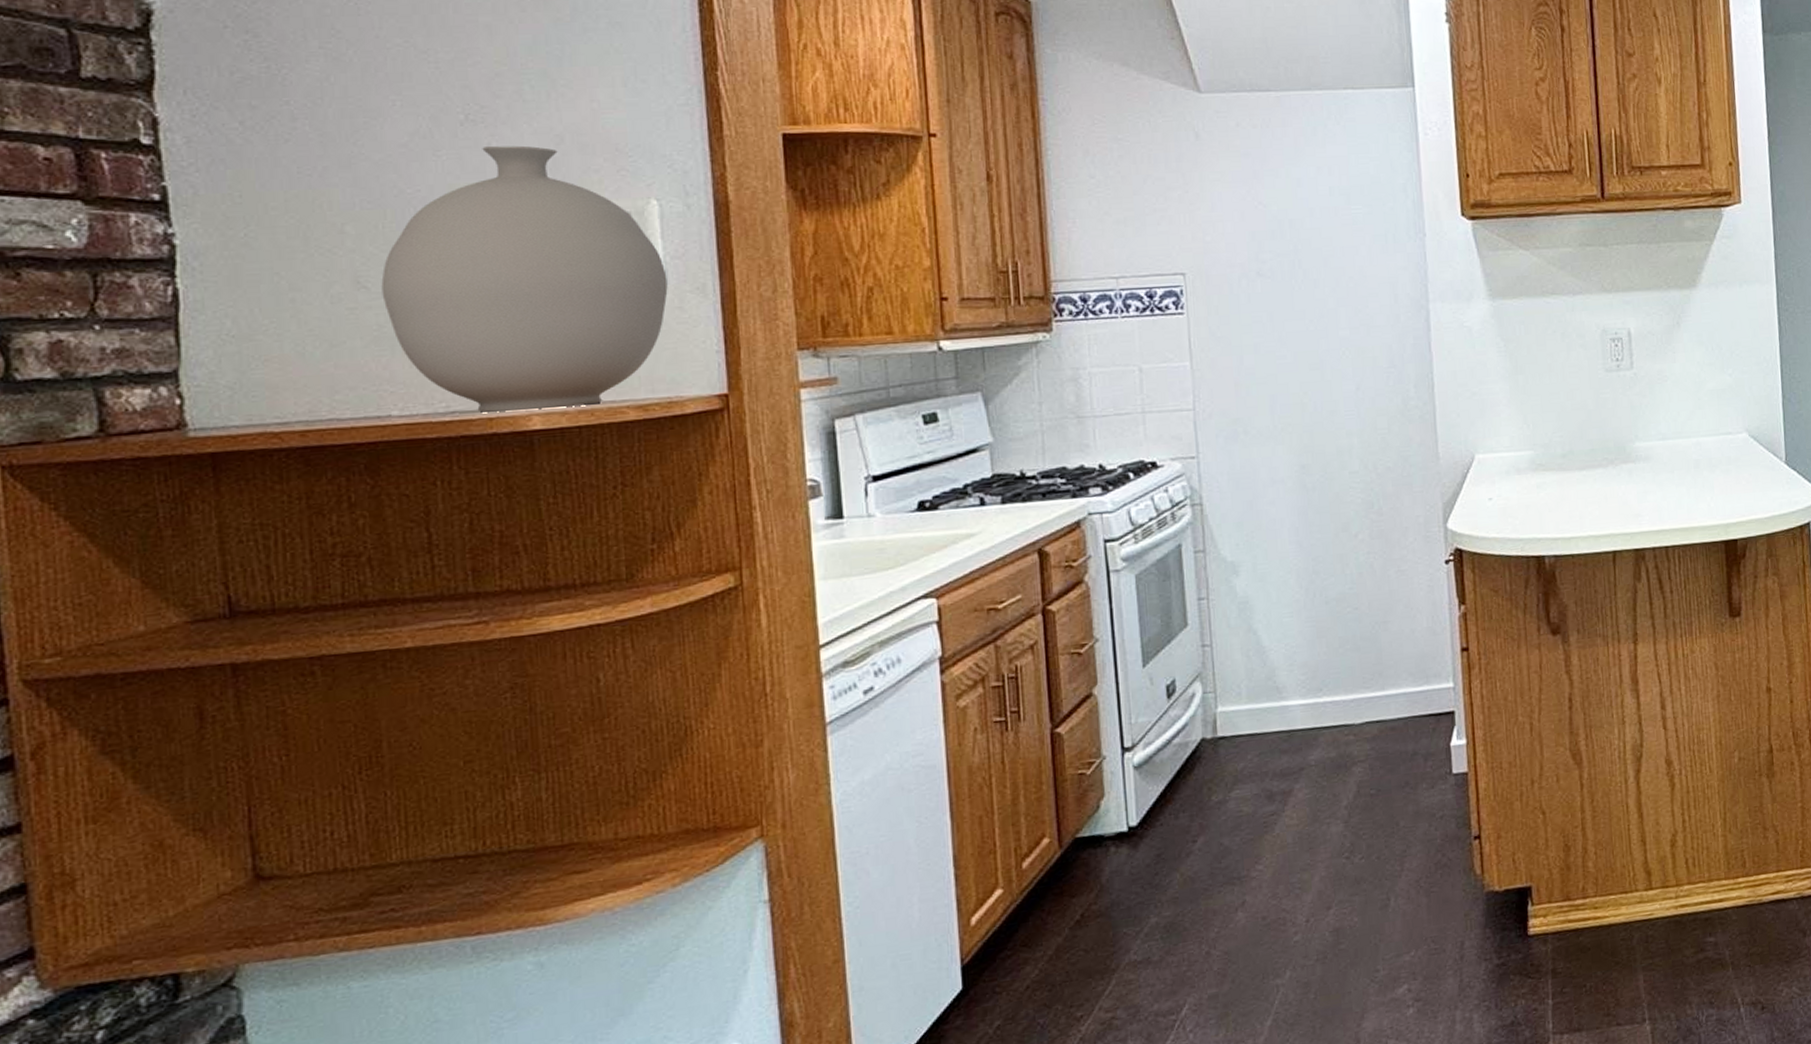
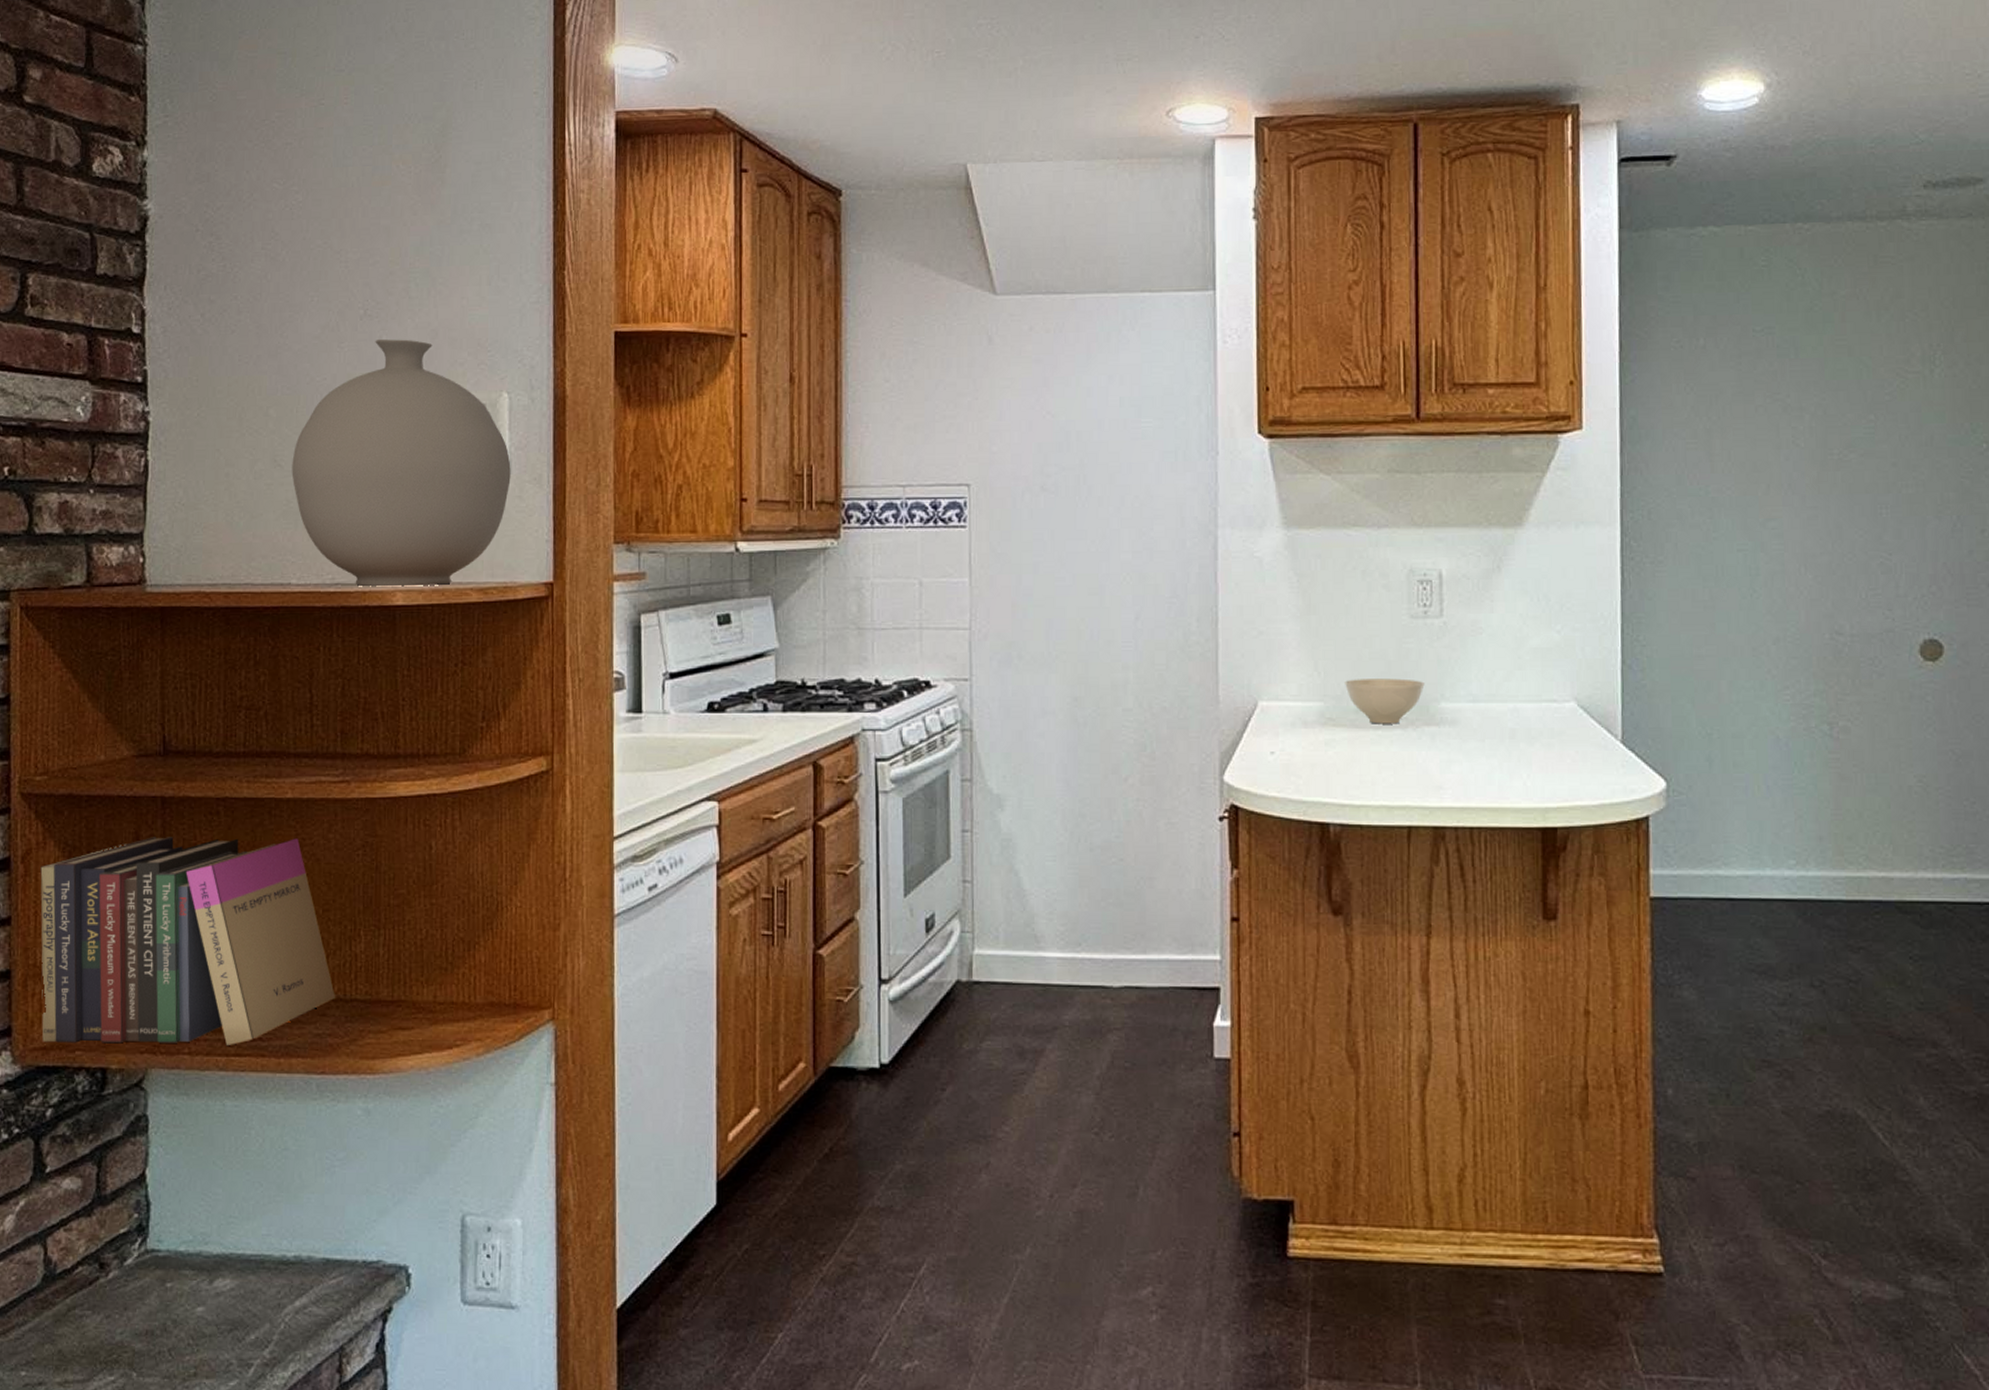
books: none [61,689,488,958] -> present [40,837,335,1045]
bowl: none [1551,424,1621,466] -> present [1345,678,1425,724]

